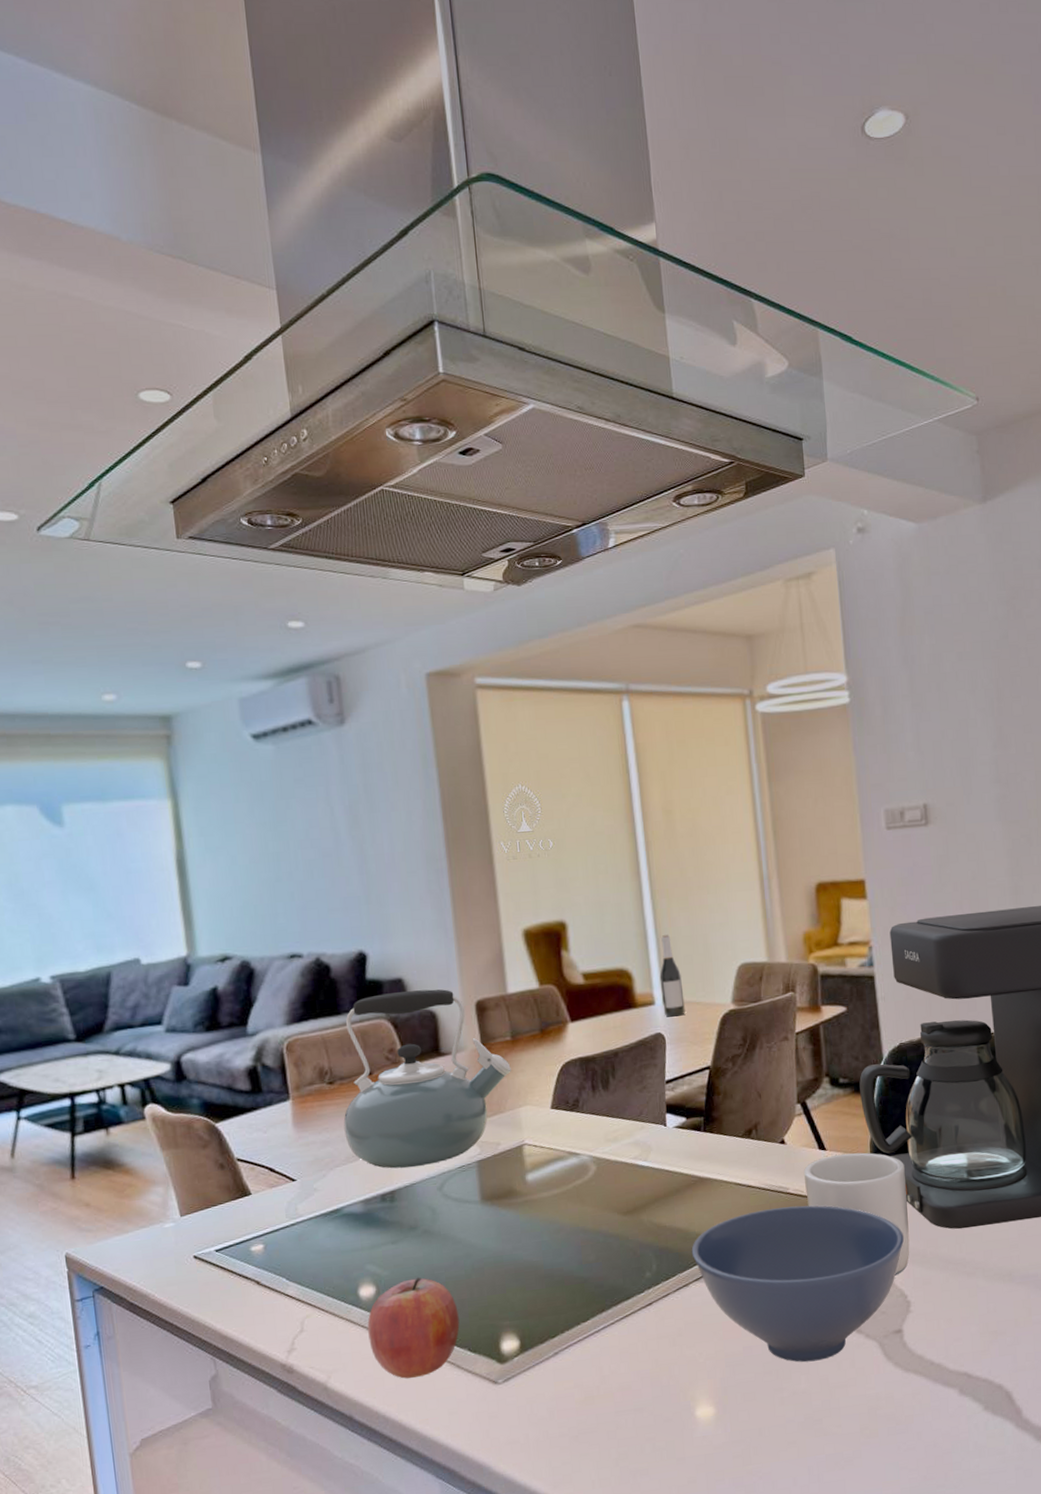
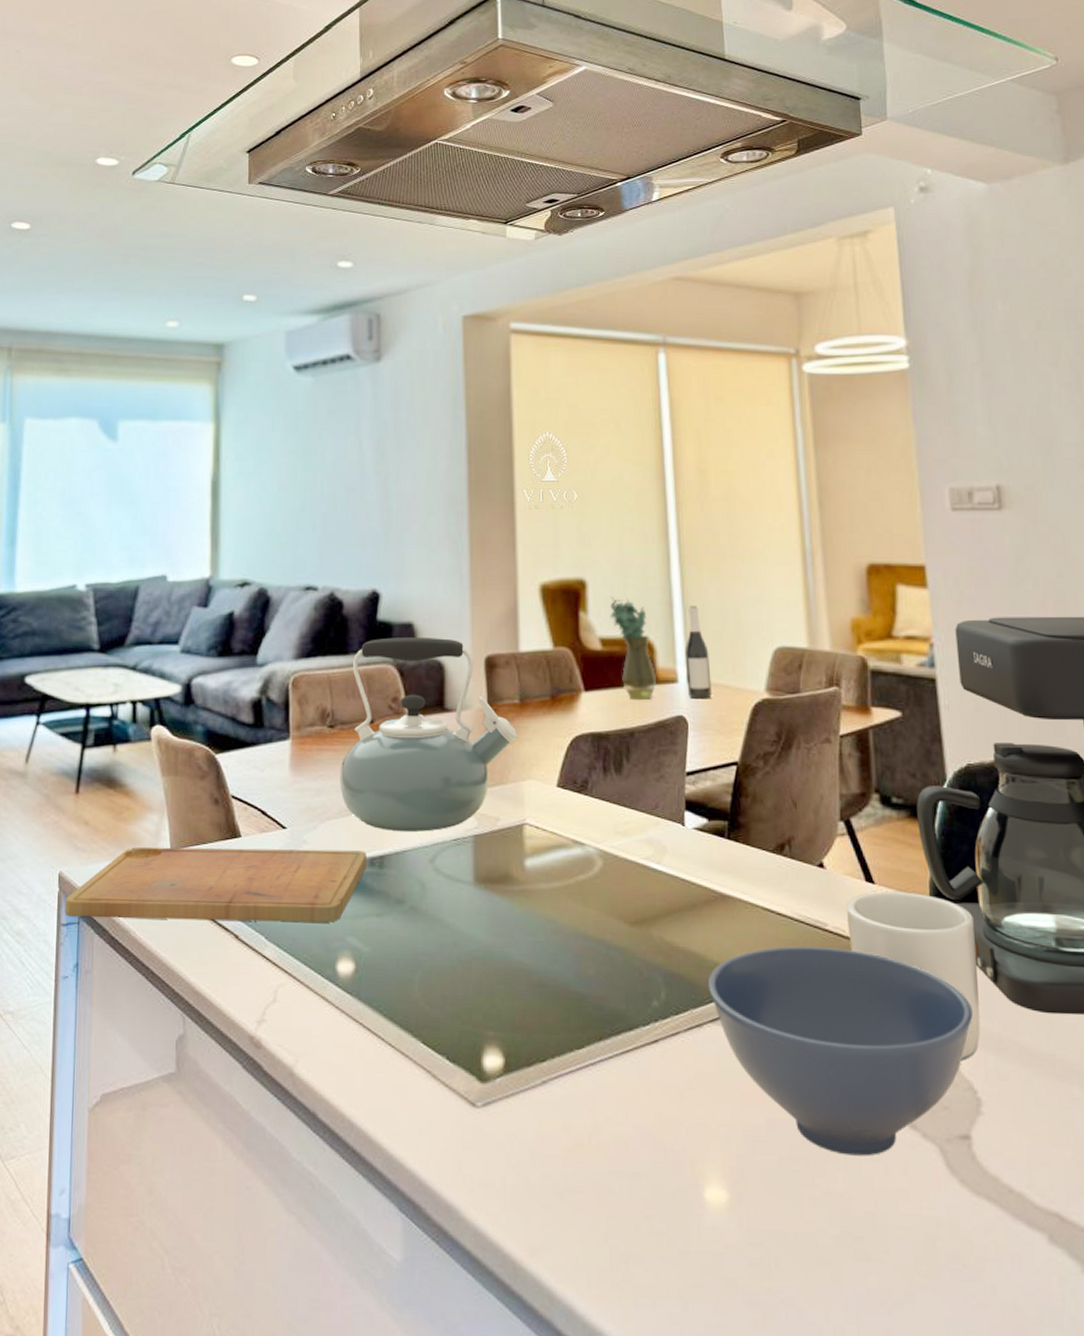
cutting board: none [75,1189,379,1293] -> present [64,846,367,923]
fruit: present [367,1276,460,1379] -> none [342,960,440,1080]
vase: none [589,934,636,1025] -> present [610,597,657,701]

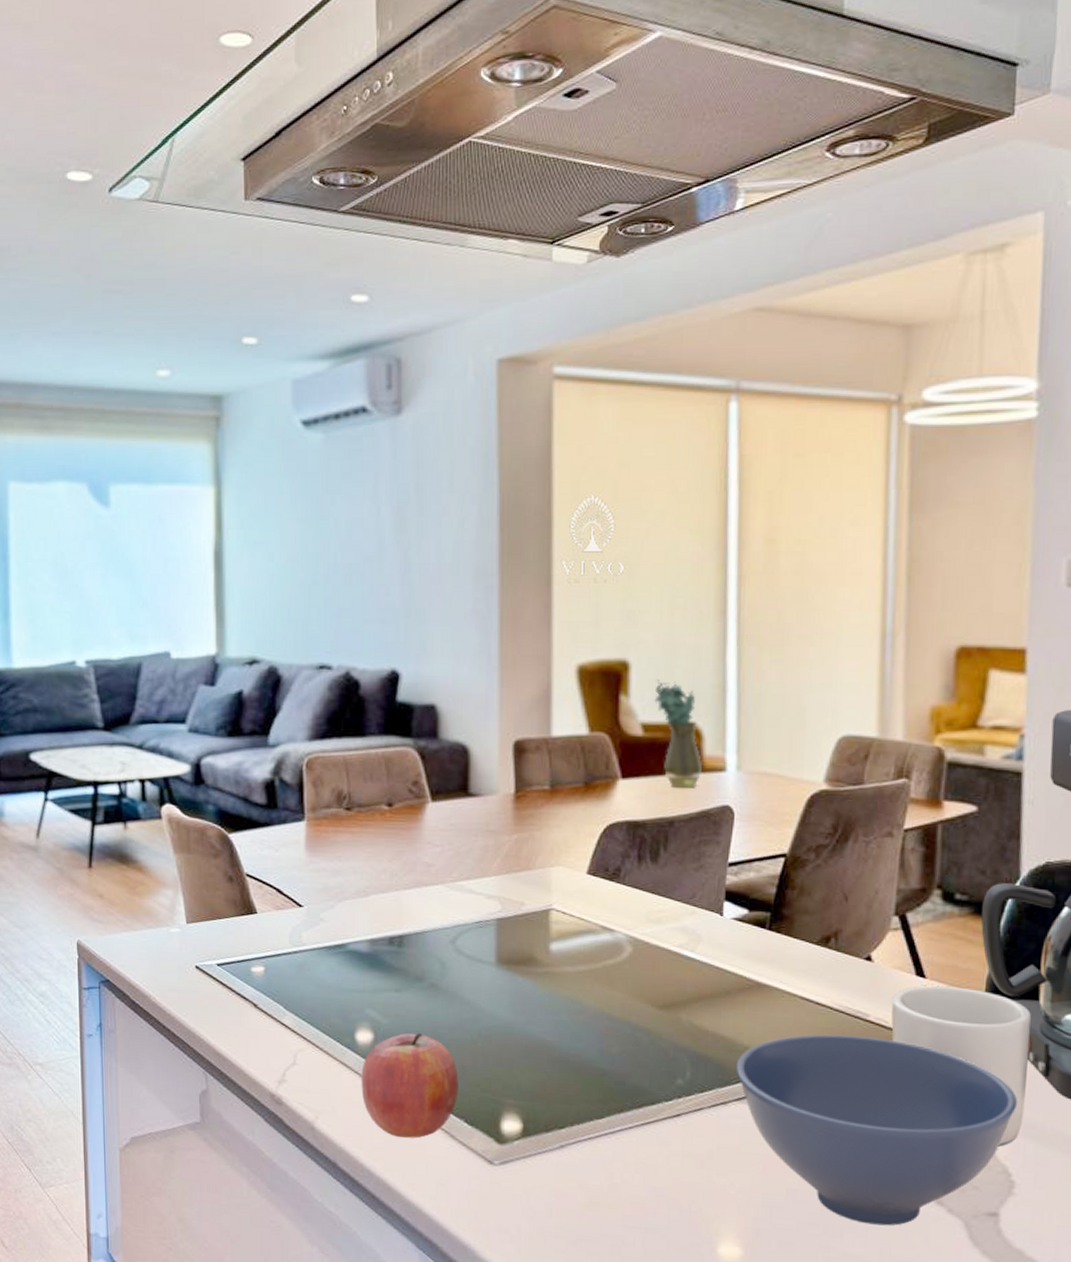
cutting board: present [64,846,367,923] -> none [85,919,385,996]
kettle: present [340,637,517,832] -> none [357,719,546,914]
fruit: none [342,960,440,1080] -> present [361,1032,459,1138]
wine bottle: present [684,606,712,699] -> none [735,690,764,789]

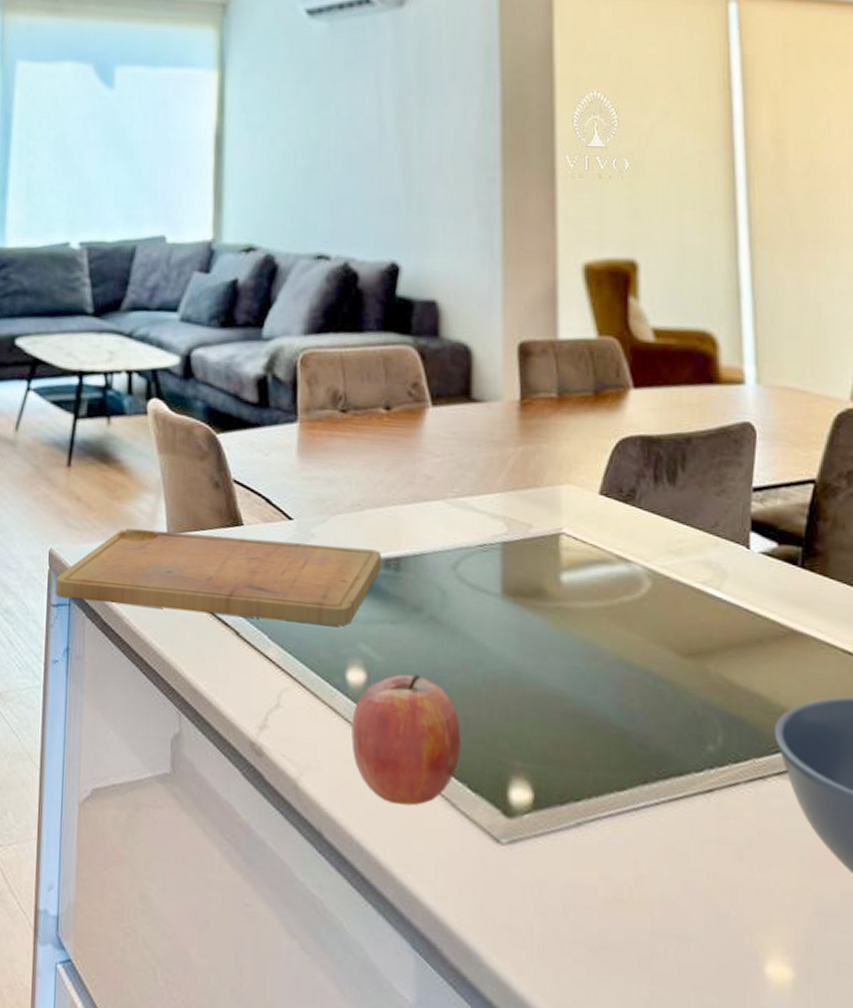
cutting board: none [85,919,385,996] -> present [55,528,381,627]
vase: present [654,680,703,790] -> none [665,282,720,403]

